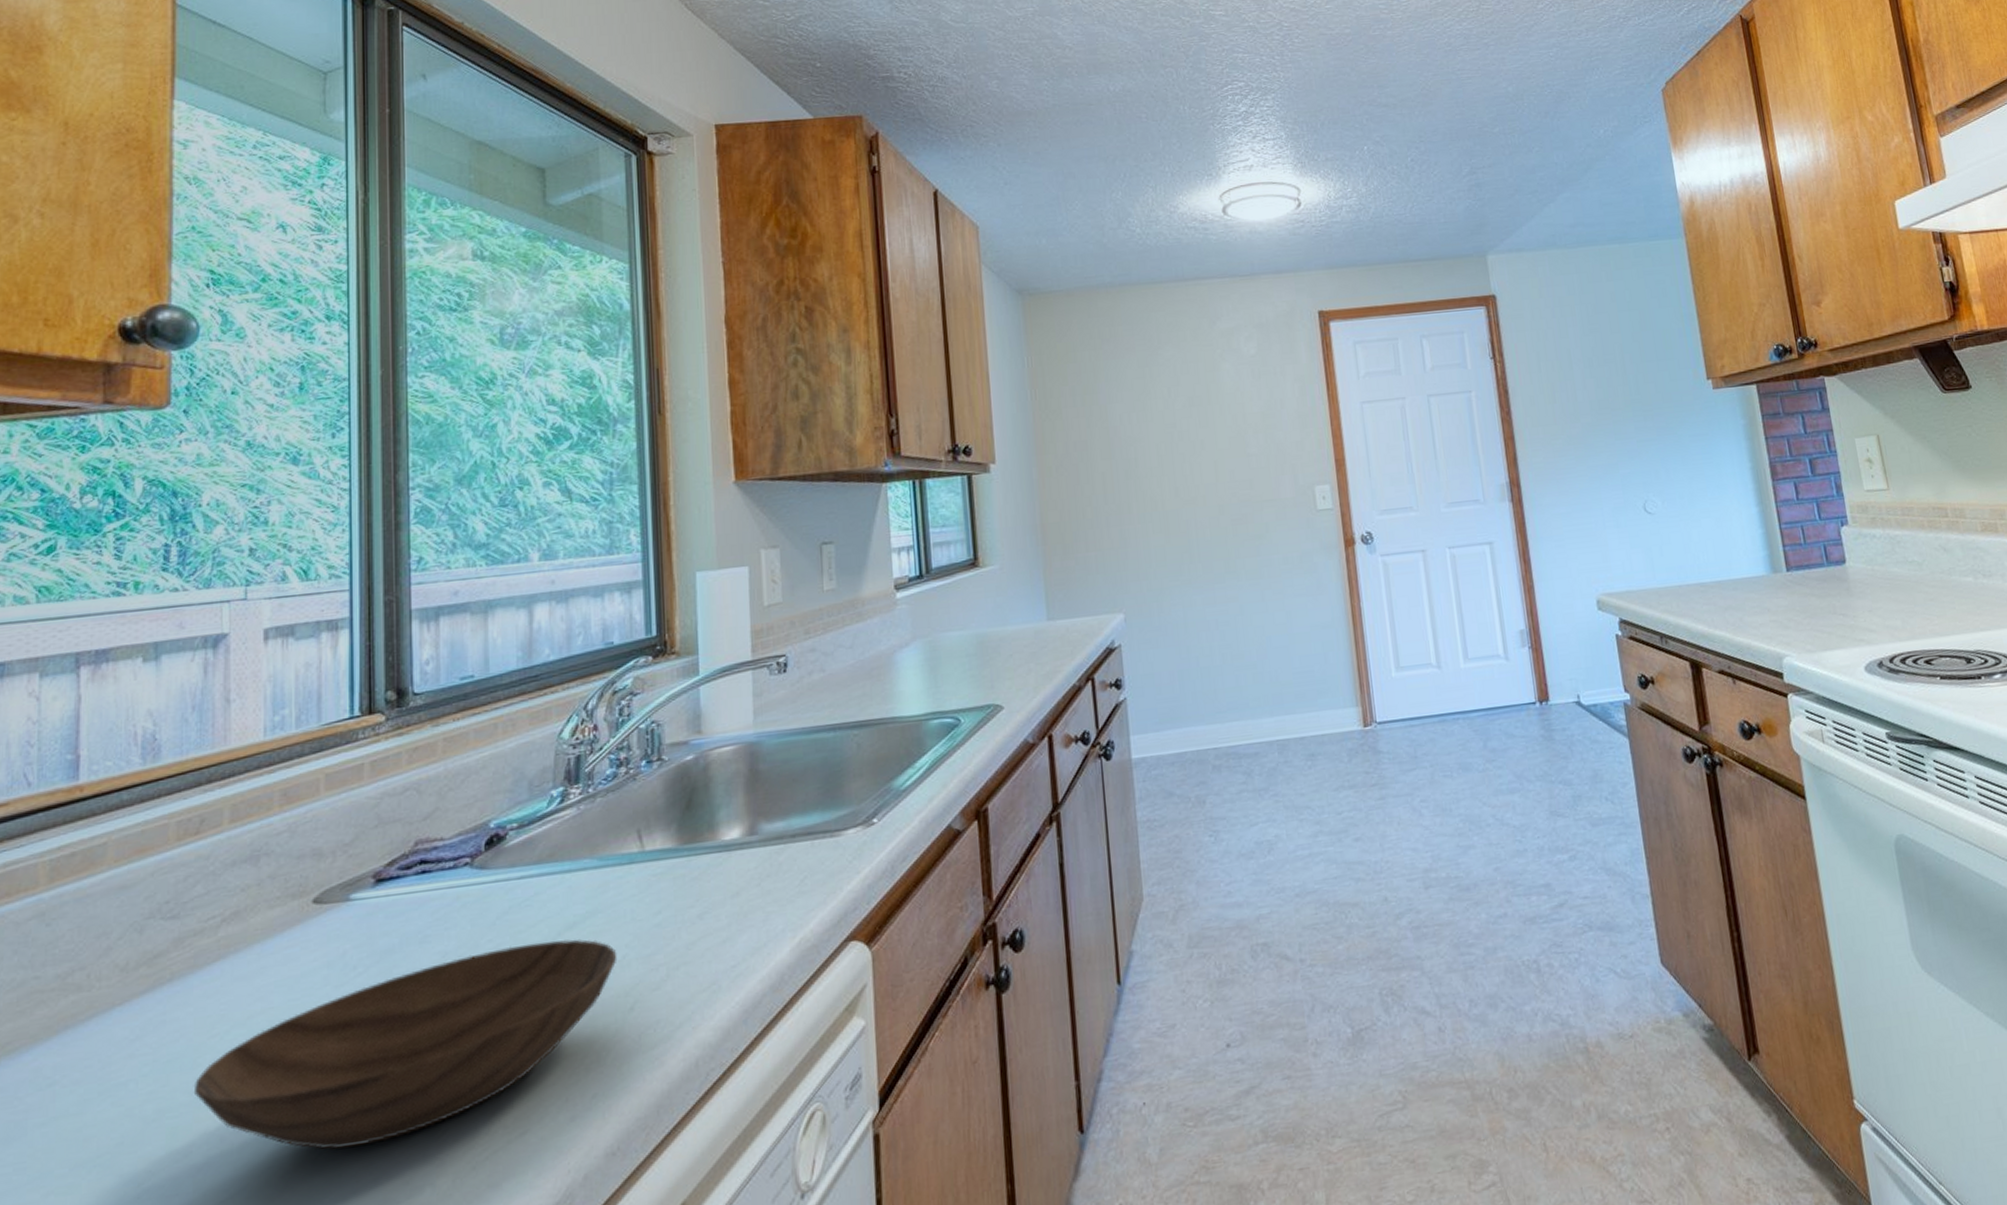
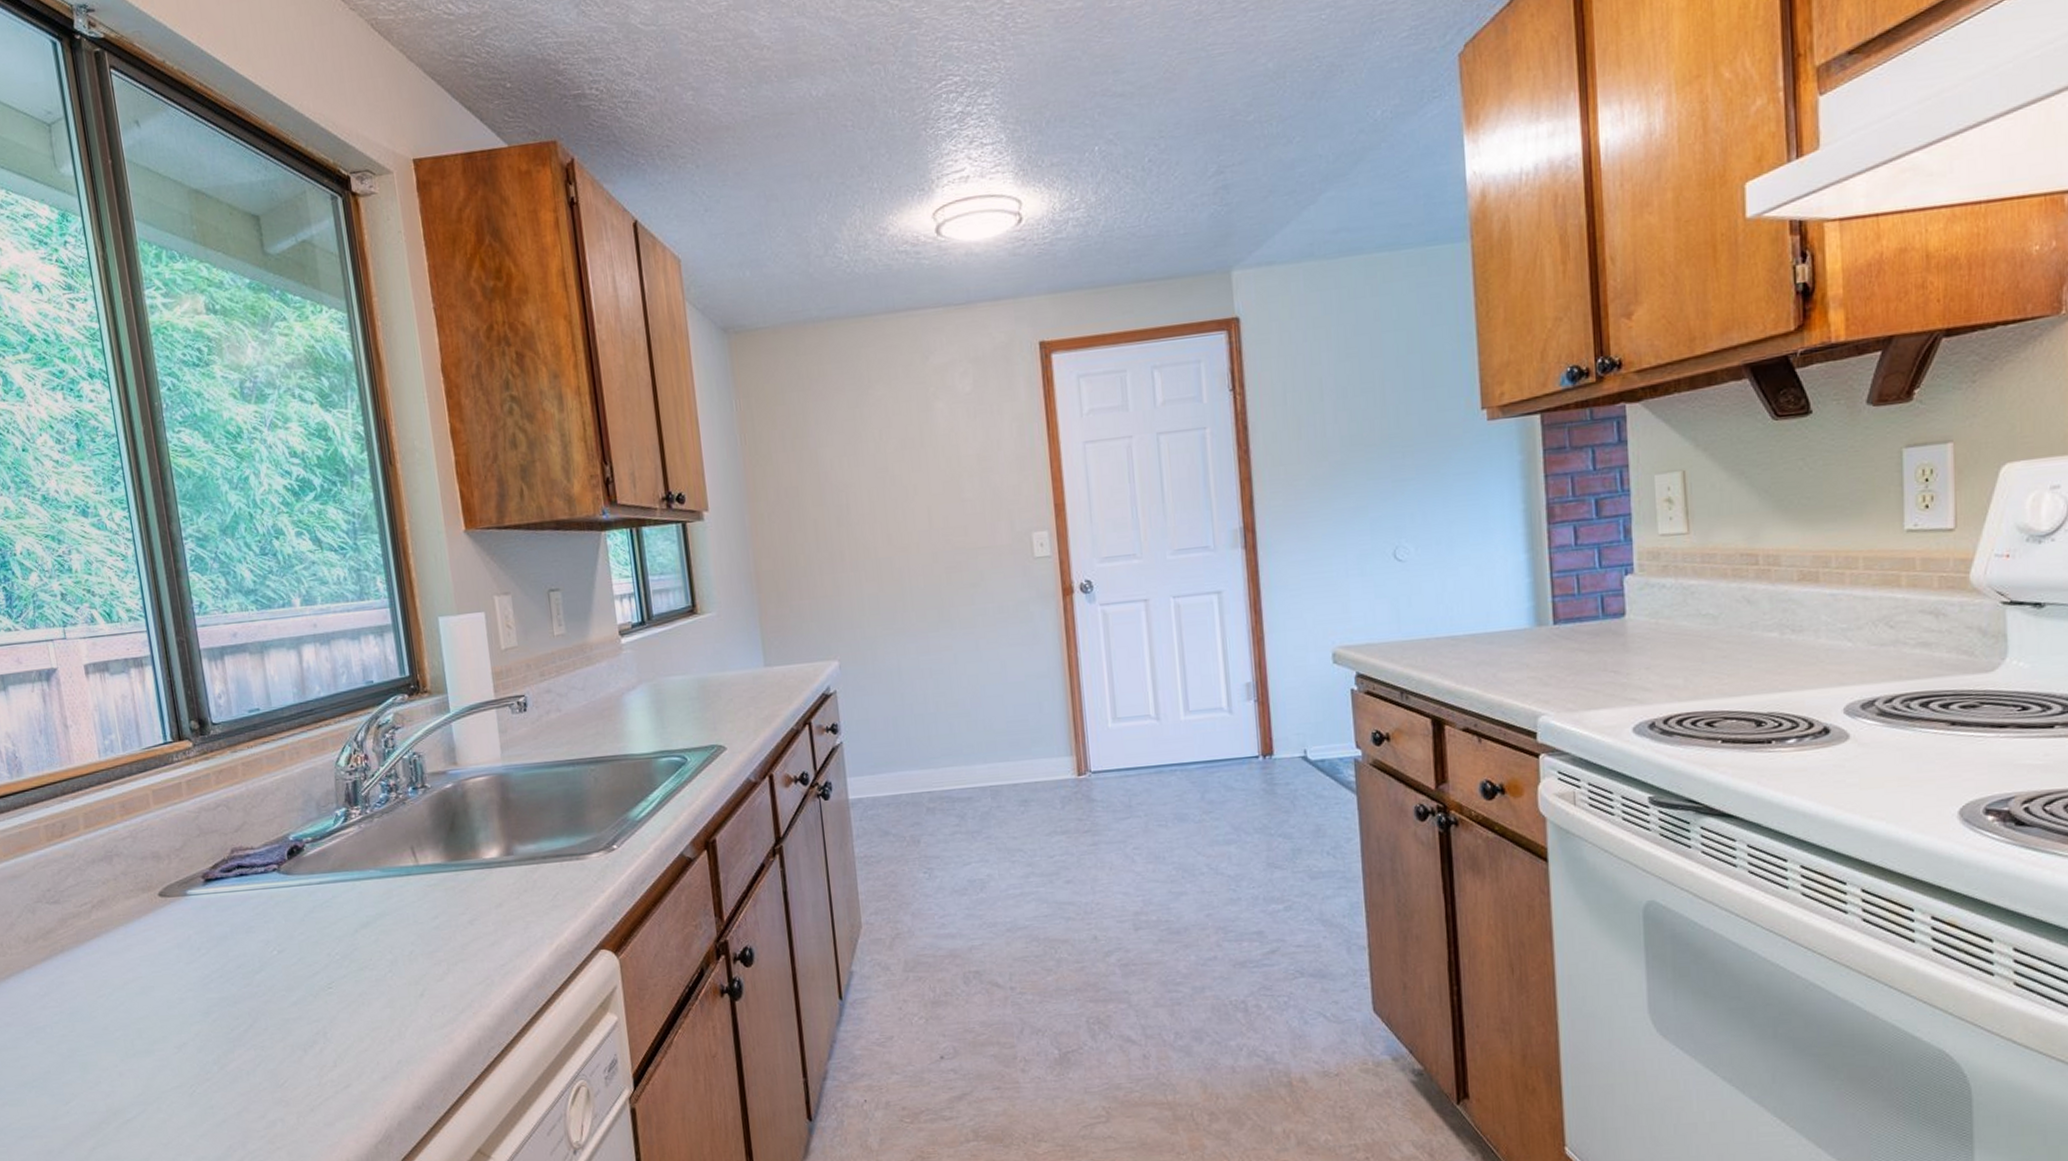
bowl: present [193,938,618,1149] -> none [93,935,406,1088]

